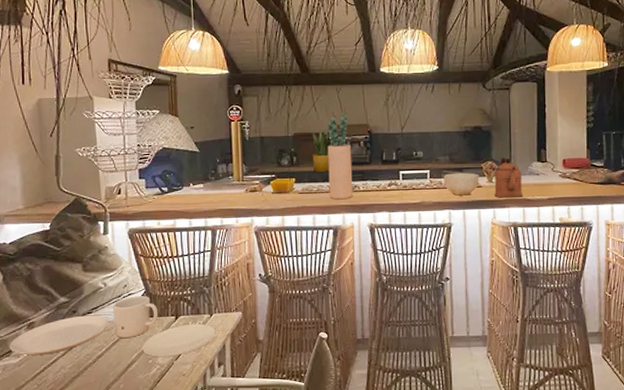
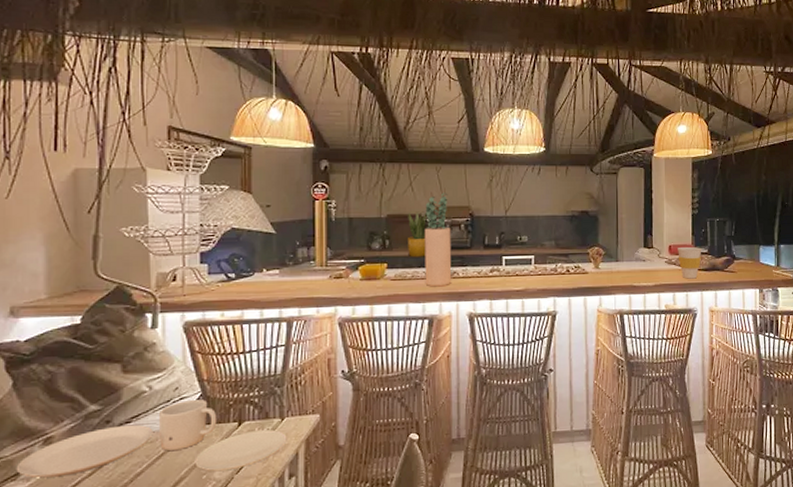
bowl: present [443,172,479,196] -> none [548,258,586,282]
coffeepot: present [494,158,523,199] -> none [601,243,630,286]
cup: none [572,160,598,193] -> present [678,246,702,279]

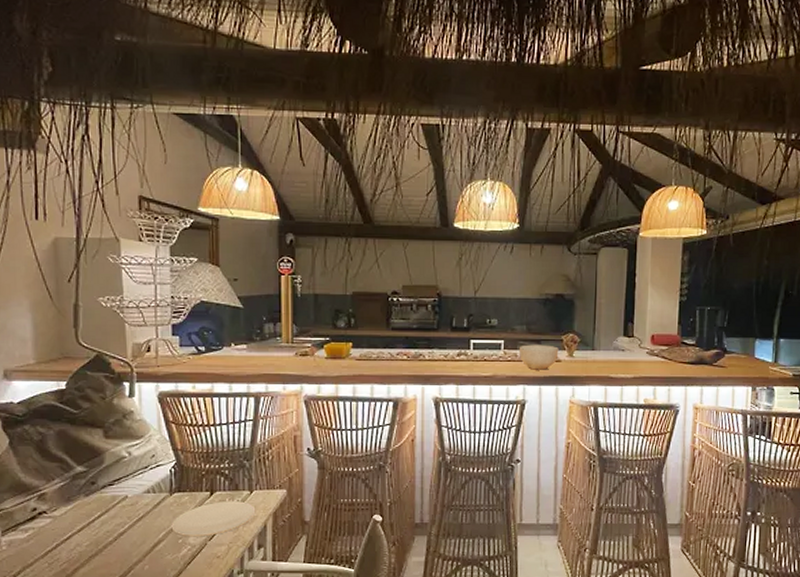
plate: present [16,424,153,479] -> none [15,487,133,530]
mug: present [159,399,218,452] -> none [138,468,191,515]
planter: present [406,212,428,258] -> none [372,291,394,338]
vase: present [424,187,452,287] -> none [390,265,418,369]
bowl: none [548,258,586,282] -> present [518,344,559,370]
cup: present [678,246,702,279] -> none [661,337,689,372]

